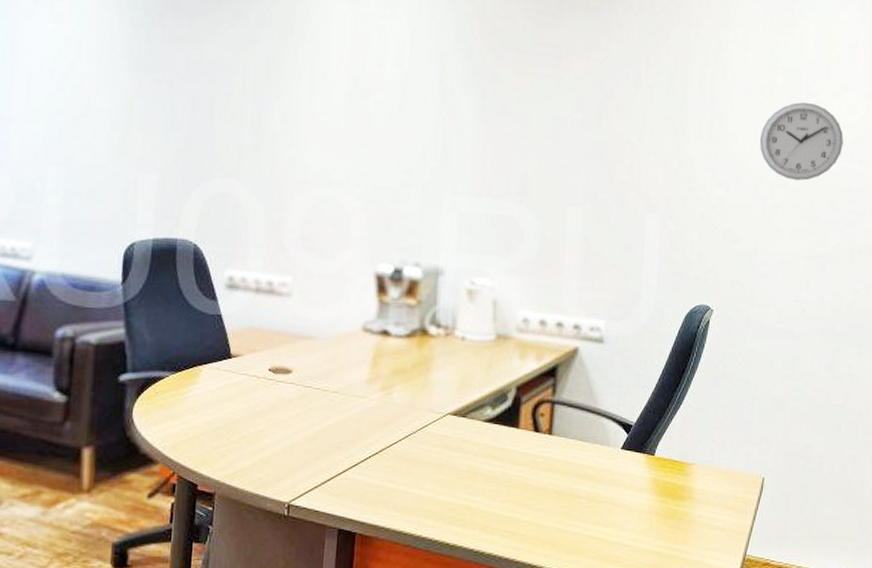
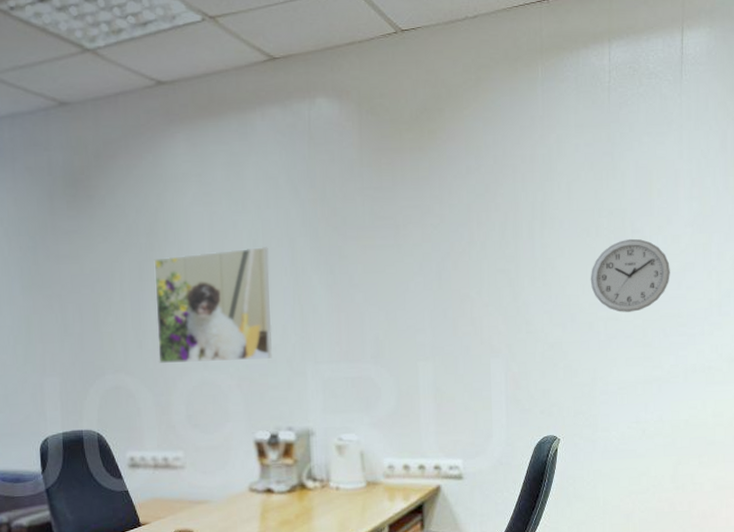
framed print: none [276,55,416,183] -> present [154,246,272,363]

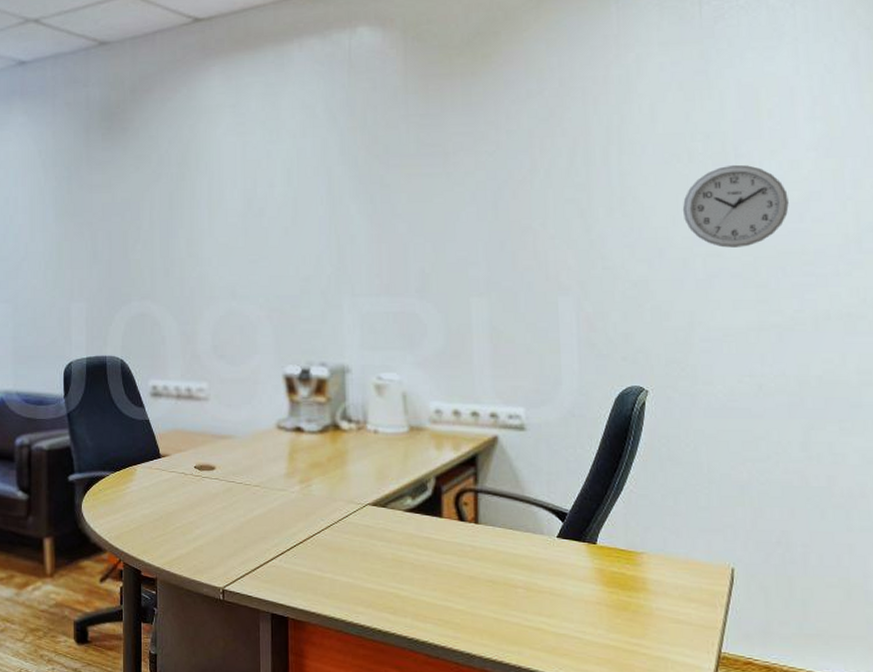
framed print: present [154,246,272,363] -> none [184,175,306,291]

